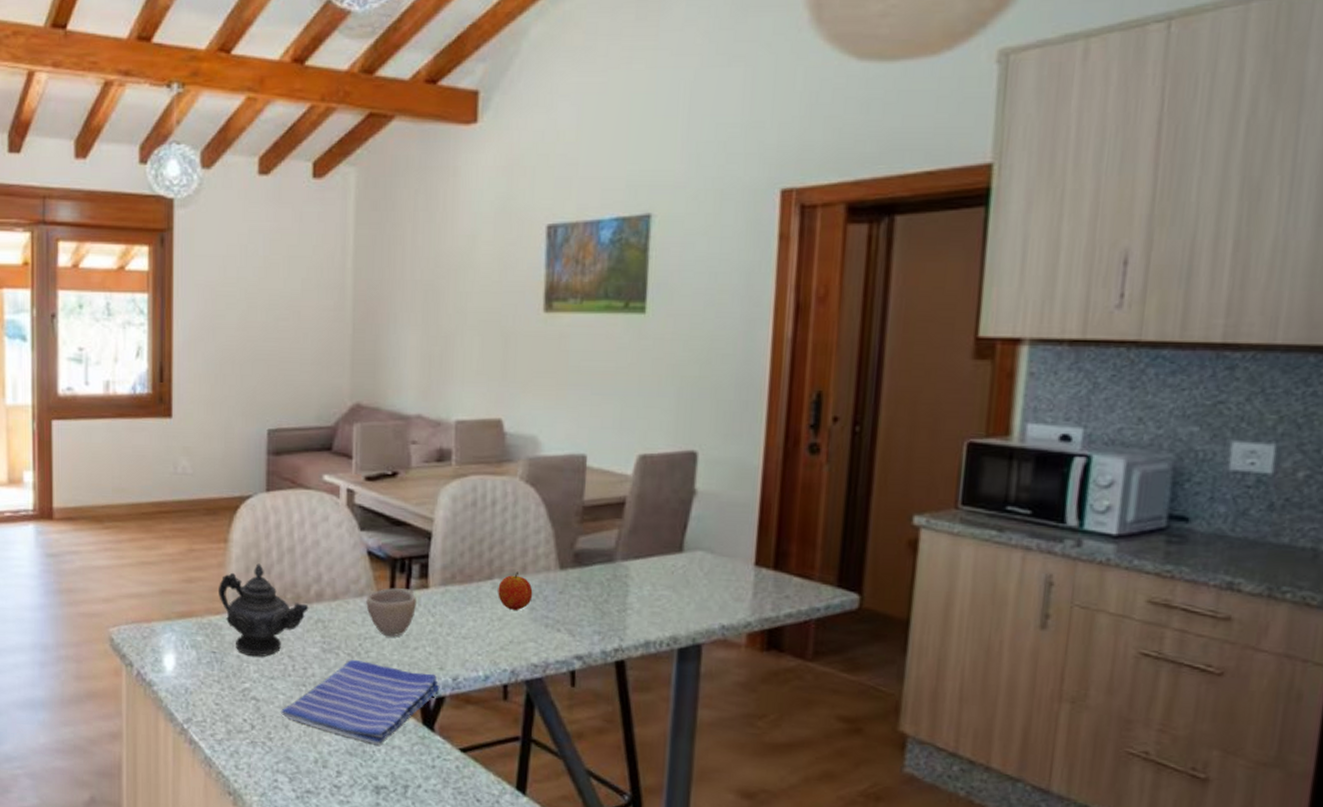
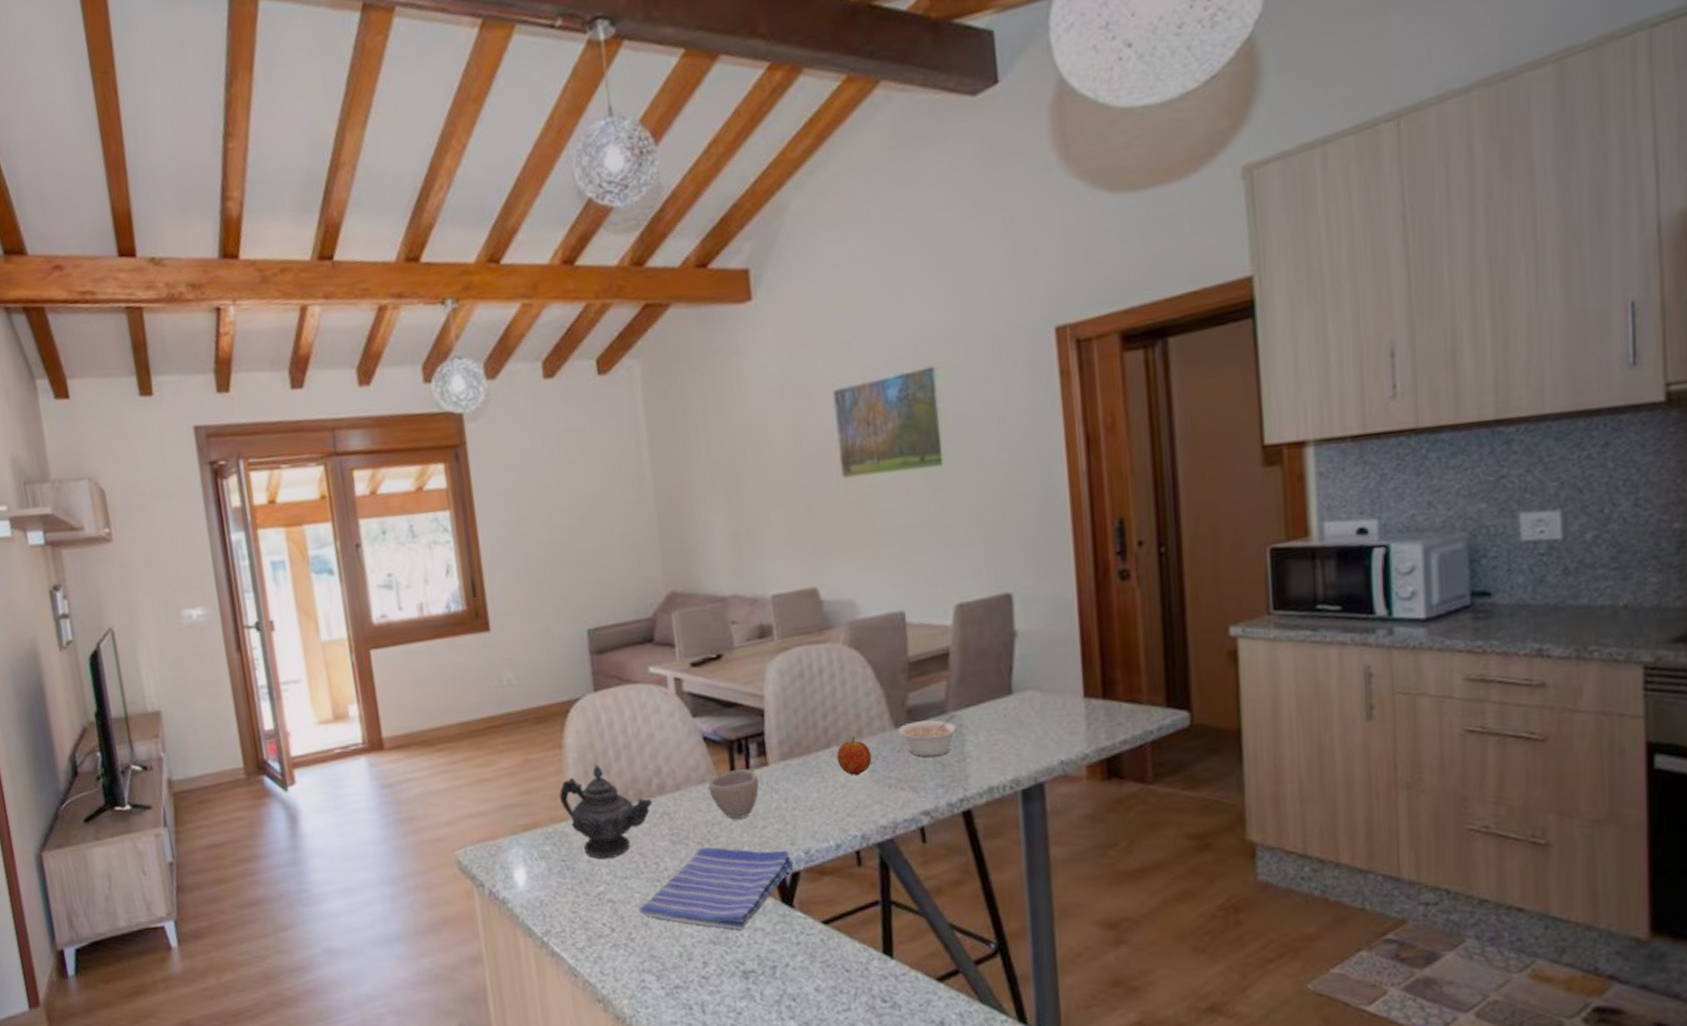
legume: none [562,564,623,603] -> present [897,714,957,757]

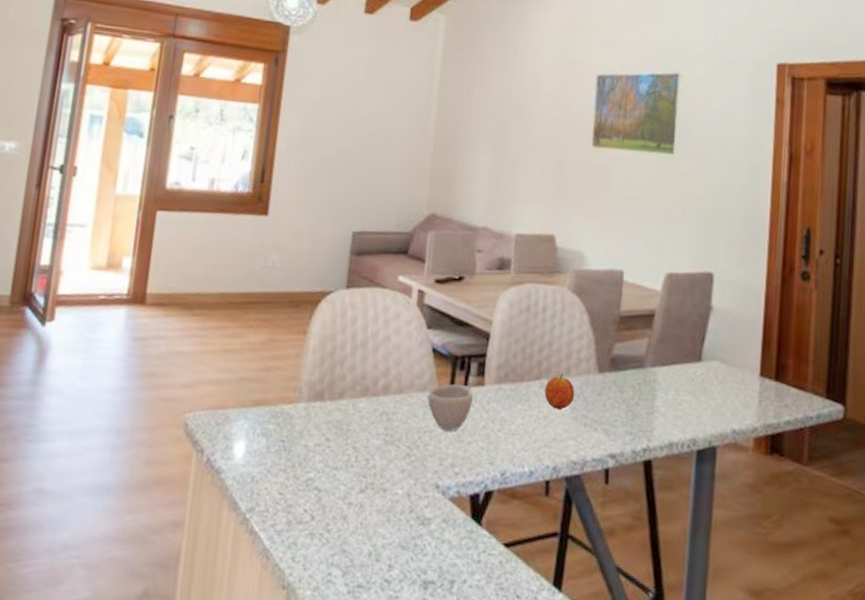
teapot: present [559,765,653,859] -> none [293,356,376,447]
dish towel: present [638,847,794,930] -> none [340,452,489,539]
legume: present [897,714,957,757] -> none [600,369,652,405]

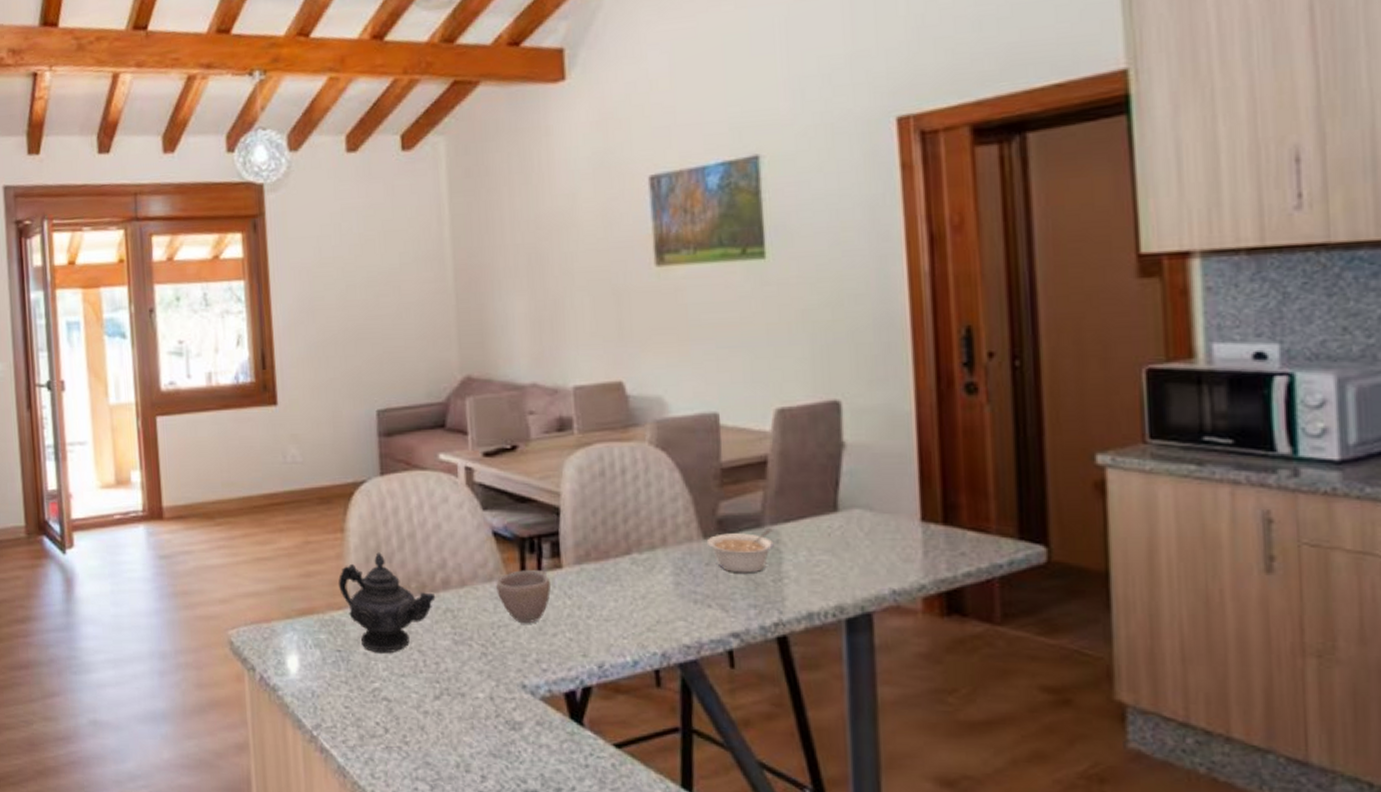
teapot: none [293,356,376,447] -> present [338,552,436,654]
fruit: present [544,373,575,409] -> none [637,544,677,586]
legume: none [600,369,652,405] -> present [706,529,774,573]

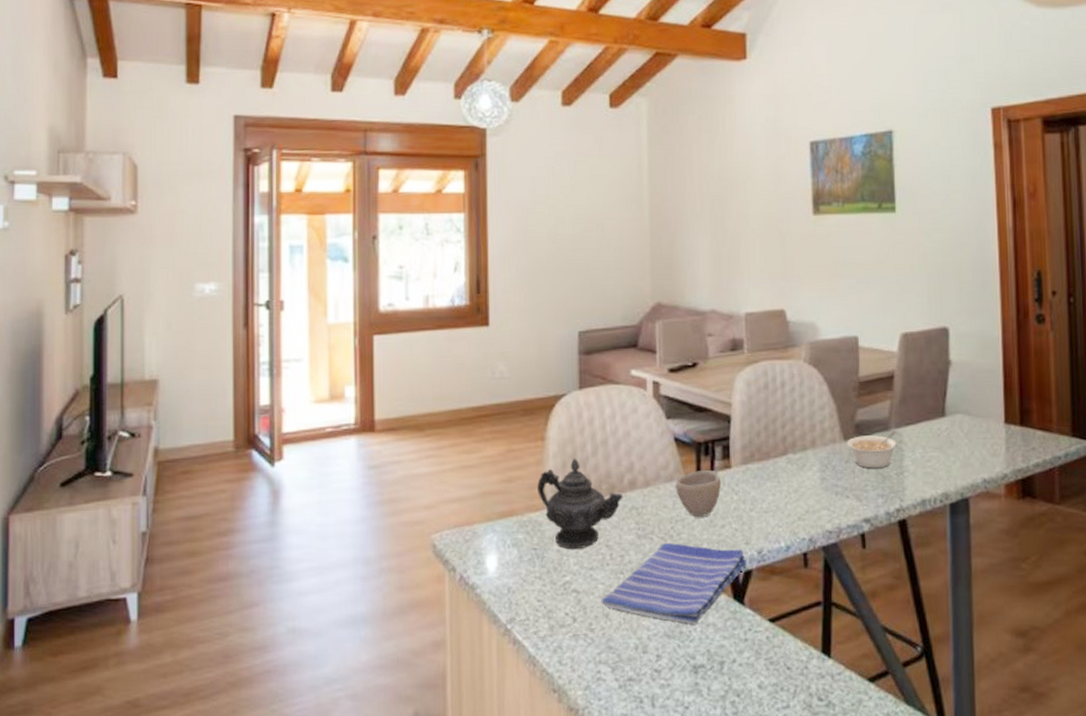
dish towel: none [414,651,586,745] -> present [600,543,747,625]

